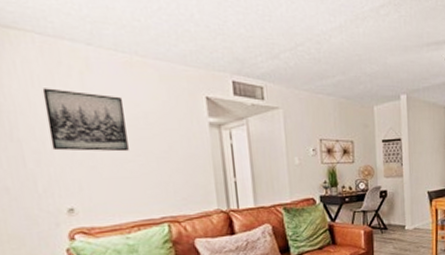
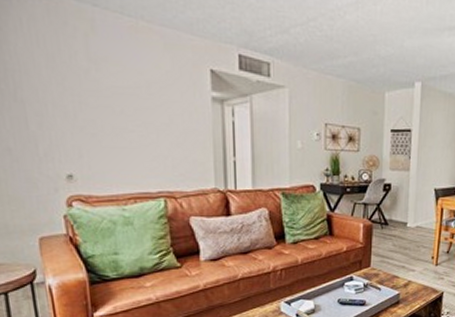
wall art: present [42,88,129,152] -> none [47,48,130,121]

